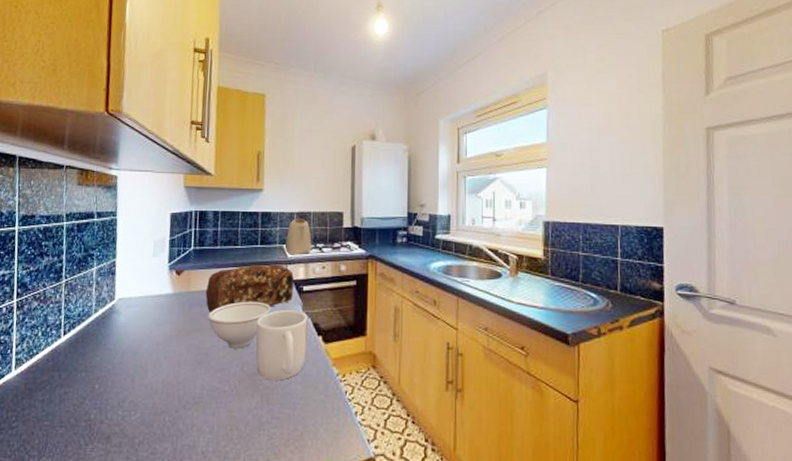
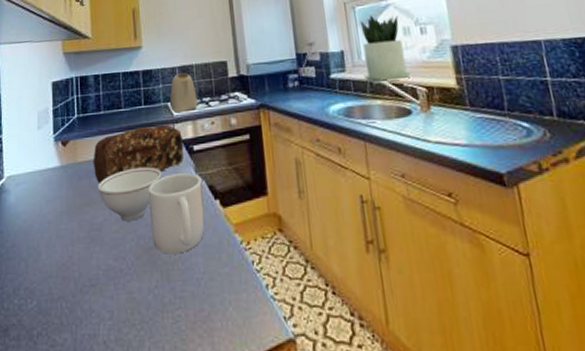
planter: none [465,186,507,246] -> present [360,15,412,82]

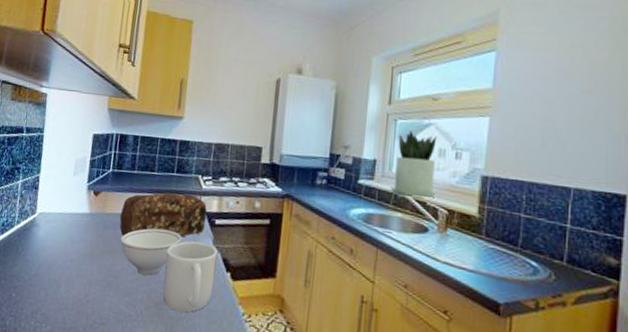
kettle: present [170,72,198,112] -> none [201,149,228,187]

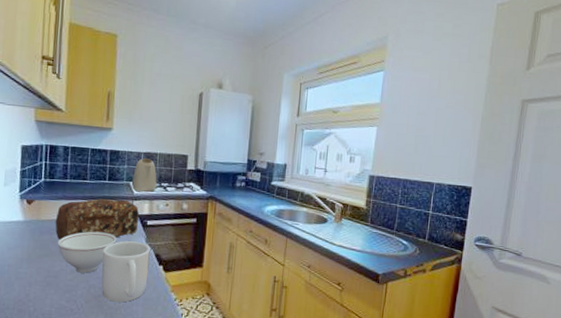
kettle: none [201,149,228,187] -> present [132,157,157,192]
planter: present [390,130,438,198] -> none [298,139,336,195]

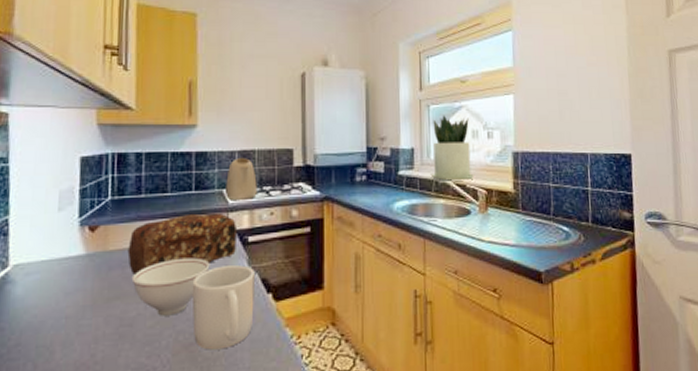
planter: none [298,139,336,195] -> present [430,115,475,181]

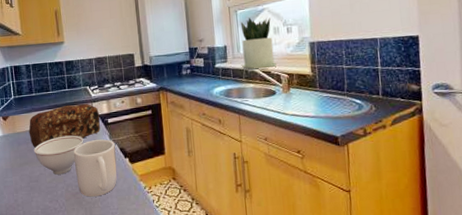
kettle: present [226,157,257,200] -> none [88,62,111,94]

